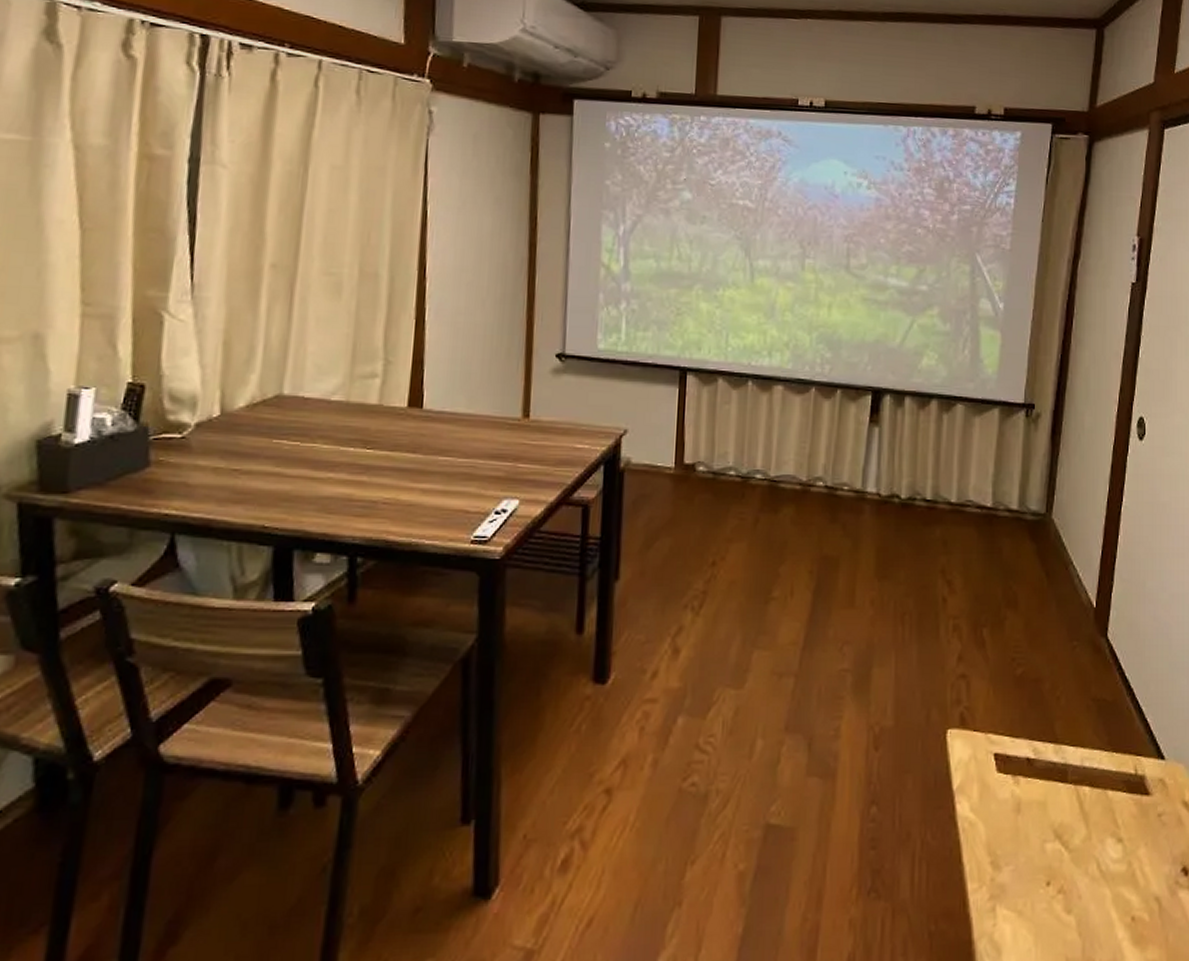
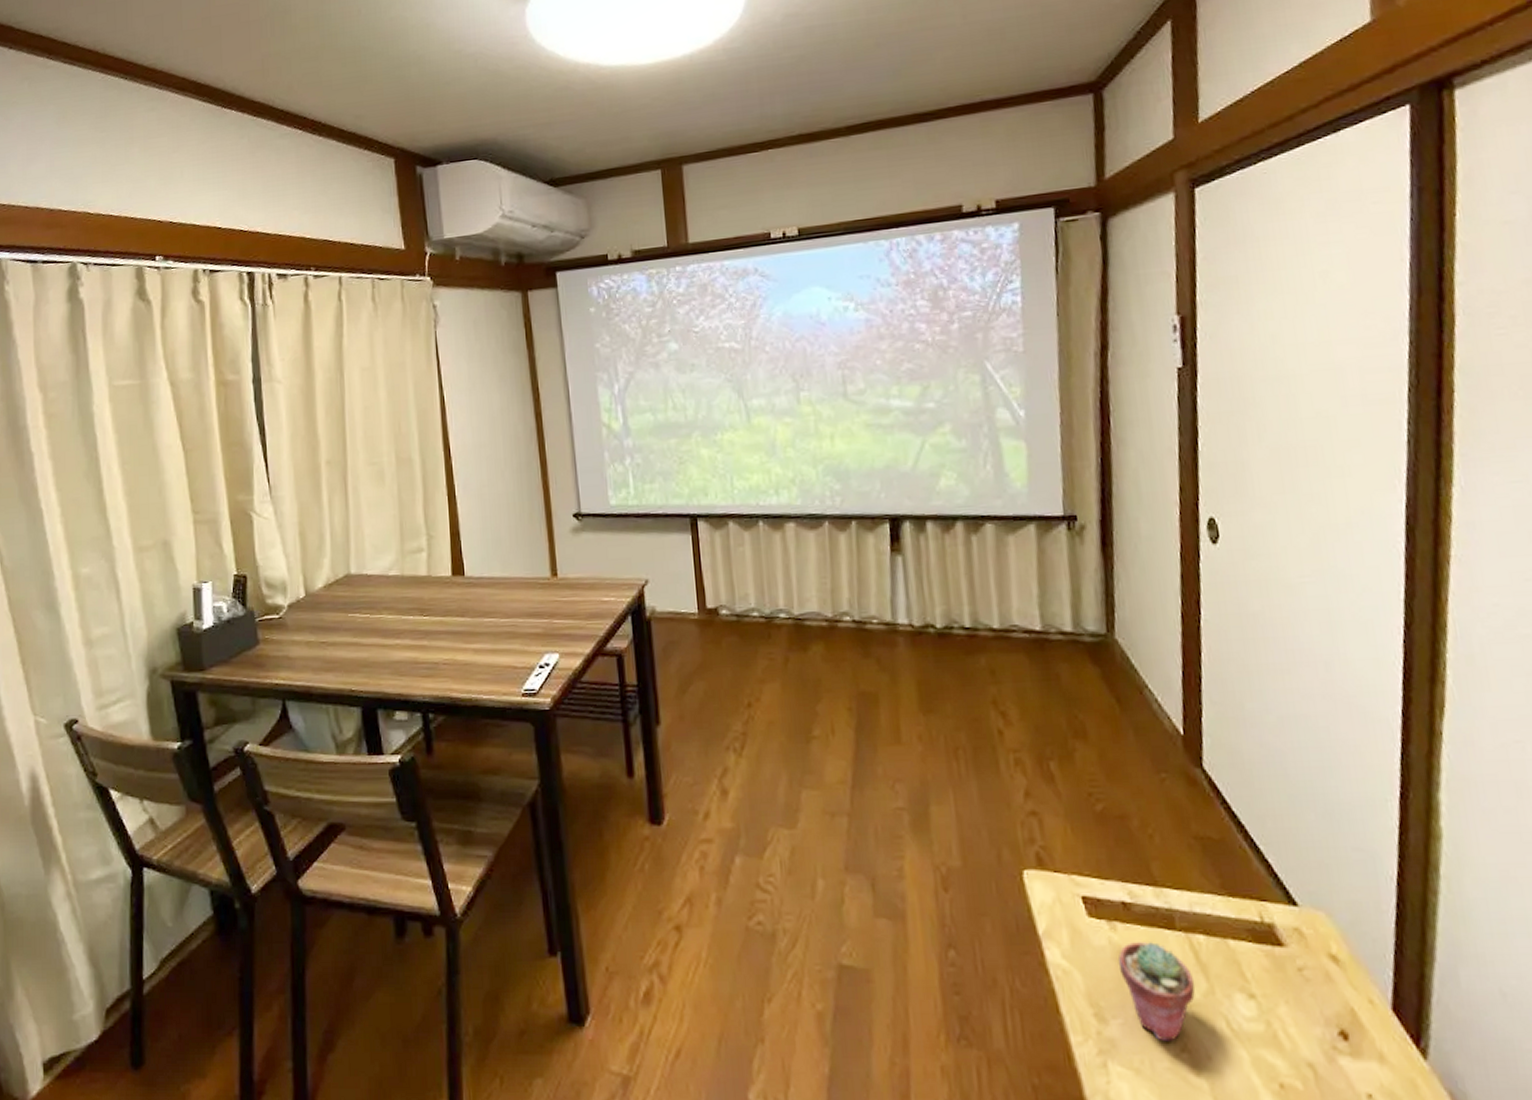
potted succulent: none [1016,794,1077,885] -> present [1117,942,1196,1042]

